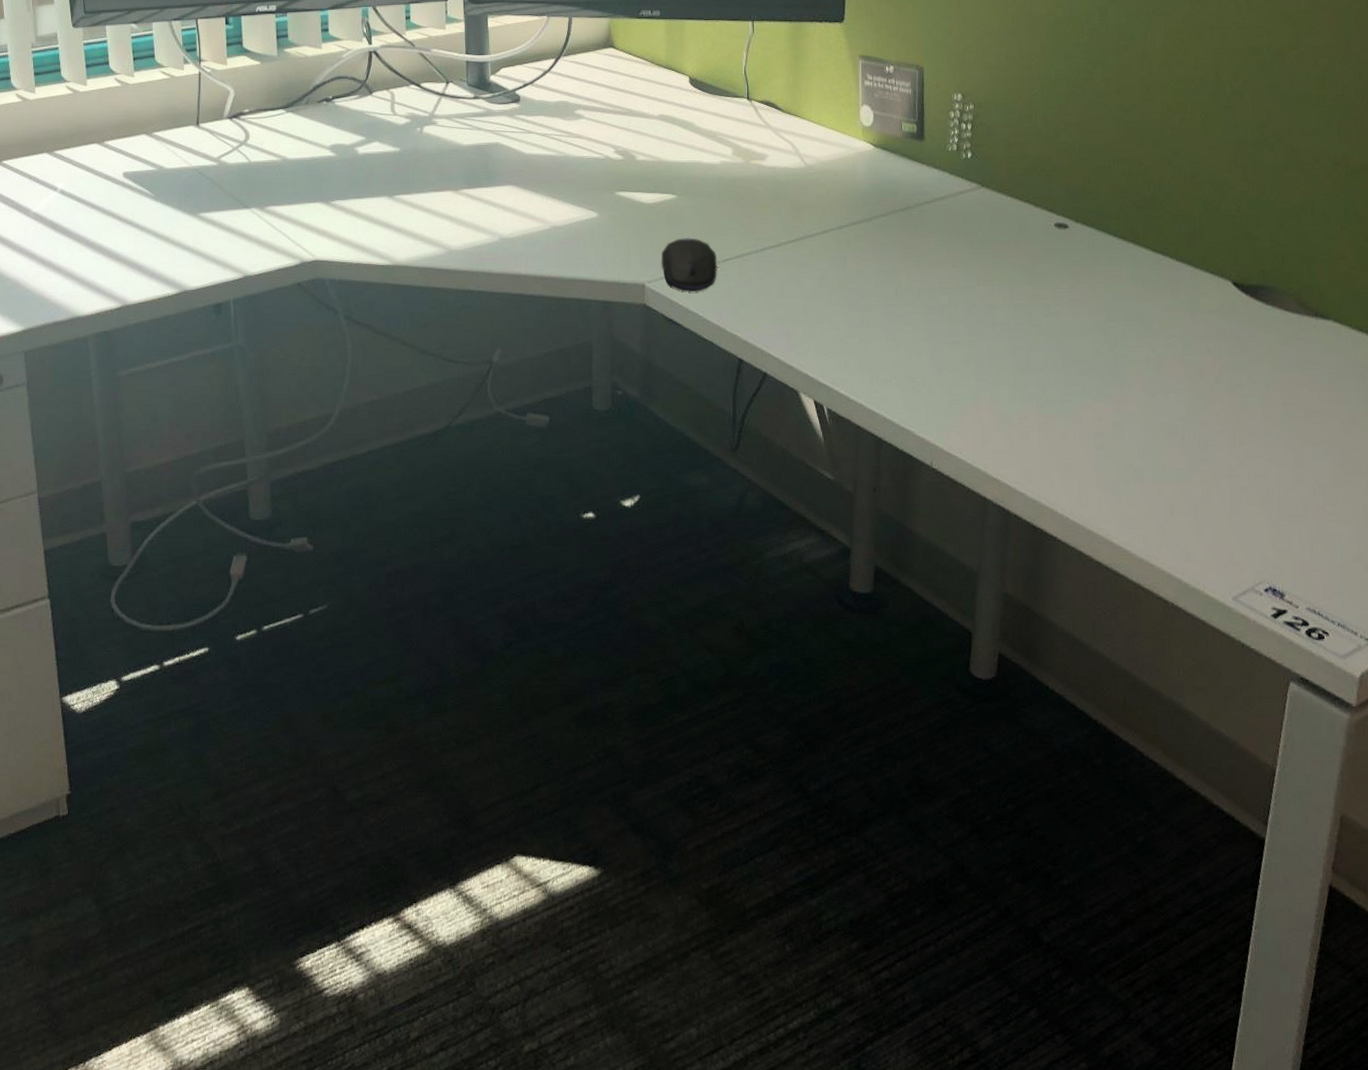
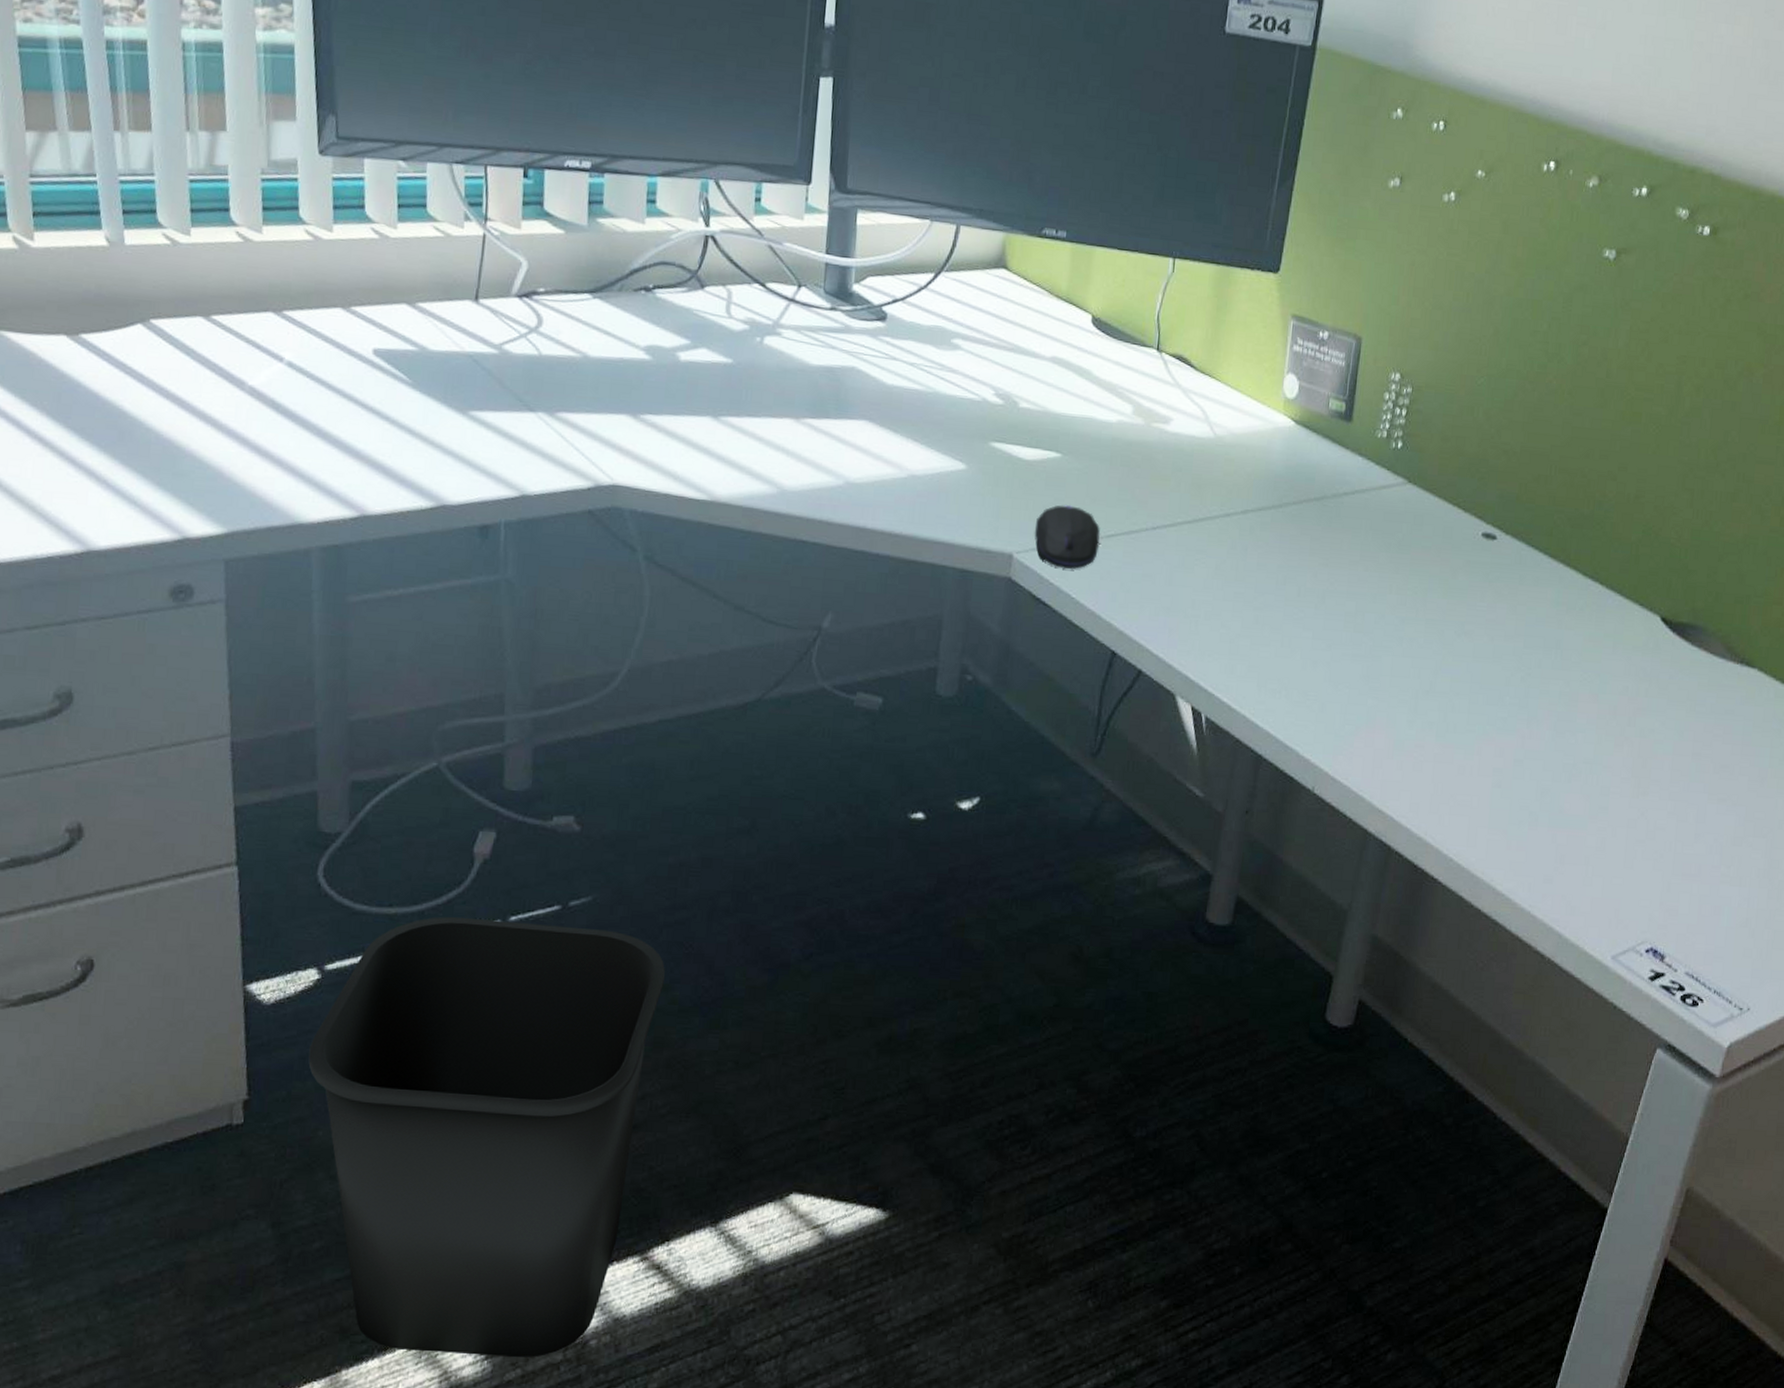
waste bin: none [114,629,392,1011] -> present [308,916,665,1357]

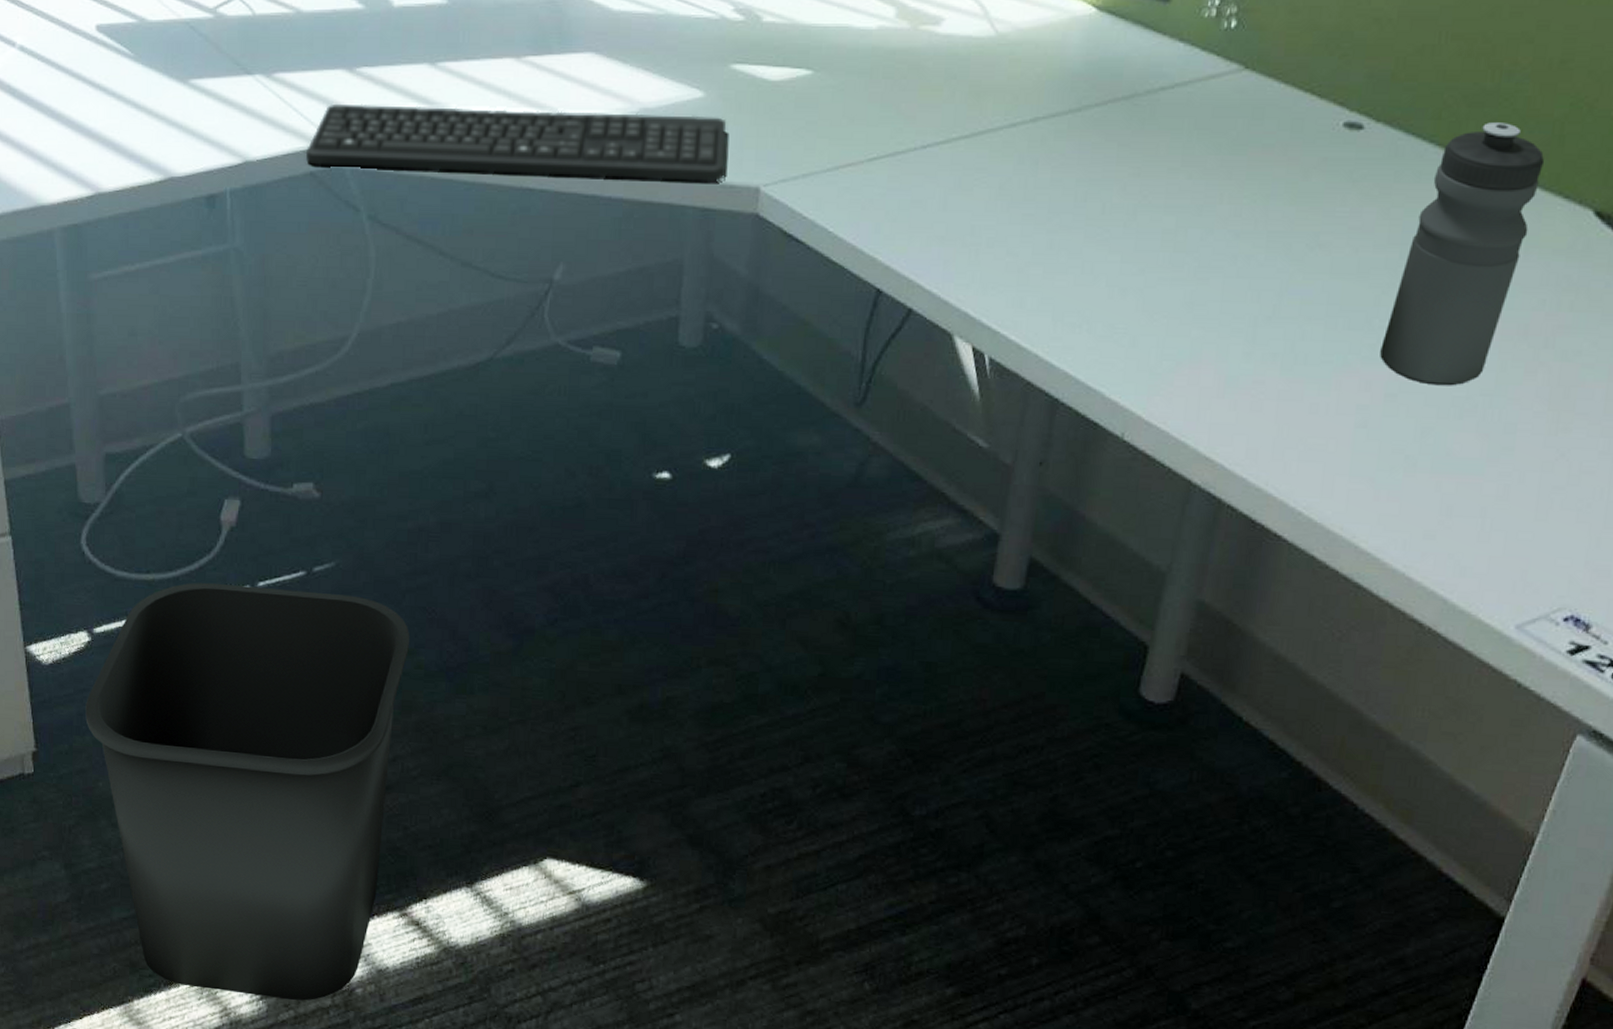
computer keyboard: none [584,446,986,546] -> present [305,103,727,181]
computer mouse: present [1034,504,1101,569] -> none [783,127,861,201]
water bottle: none [1510,541,1626,755] -> present [1380,122,1545,386]

